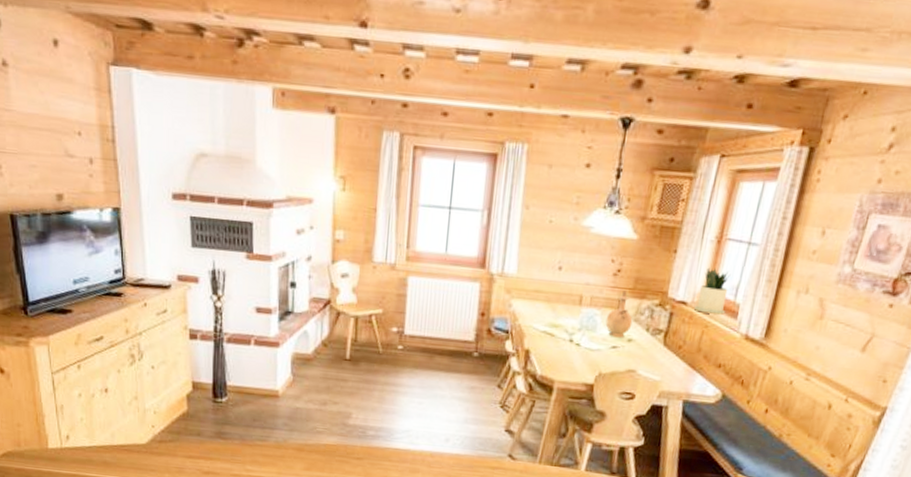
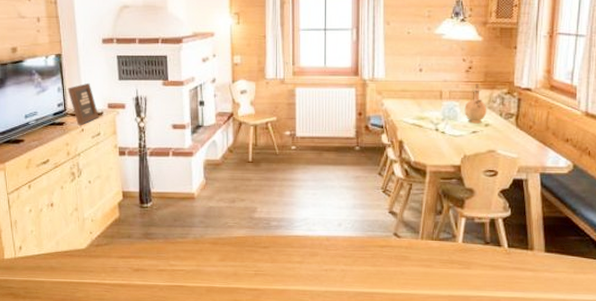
picture frame: none [127,246,166,298] -> present [67,82,99,125]
planter: present [693,268,731,316] -> none [537,58,566,98]

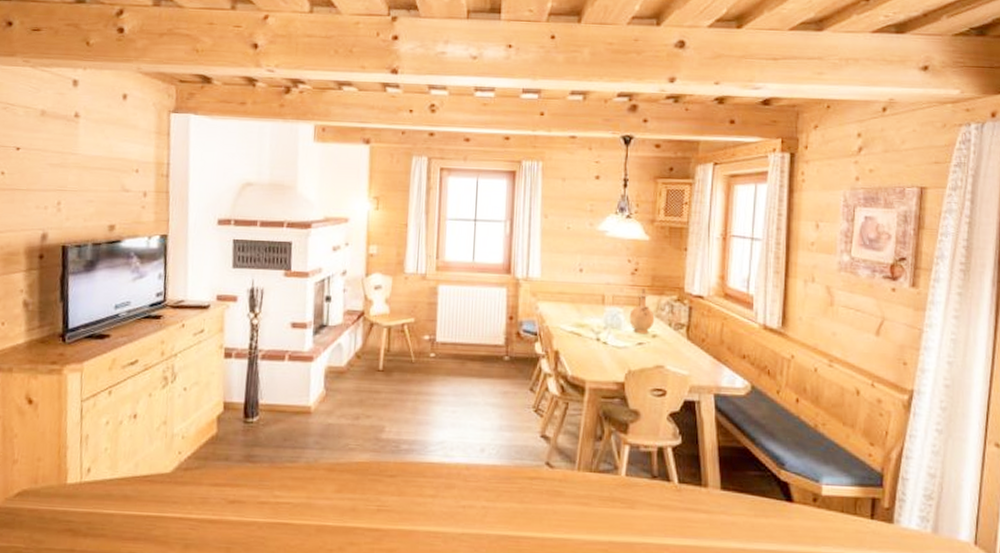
picture frame: present [67,82,99,125] -> none [170,269,205,319]

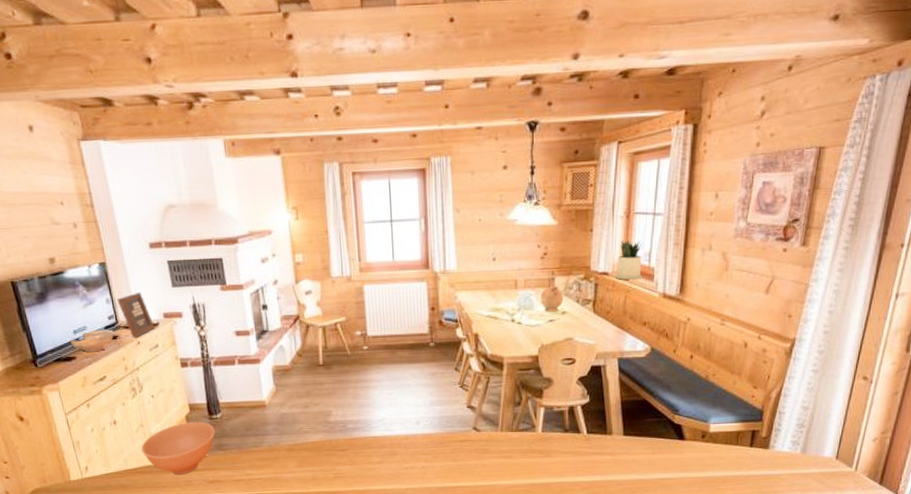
decorative bowl: none [107,307,159,333] -> present [68,329,114,354]
bowl: none [157,424,248,490] -> present [140,422,215,475]
picture frame: none [170,269,205,319] -> present [116,291,155,338]
planter: none [710,263,741,308] -> present [614,239,643,281]

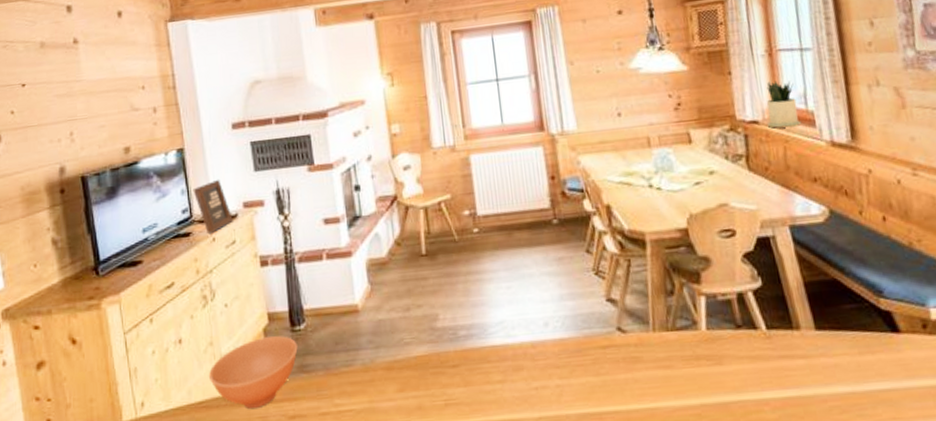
decorative bowl: present [68,329,114,354] -> none [136,225,187,256]
vase: present [540,269,564,312] -> none [680,121,709,174]

